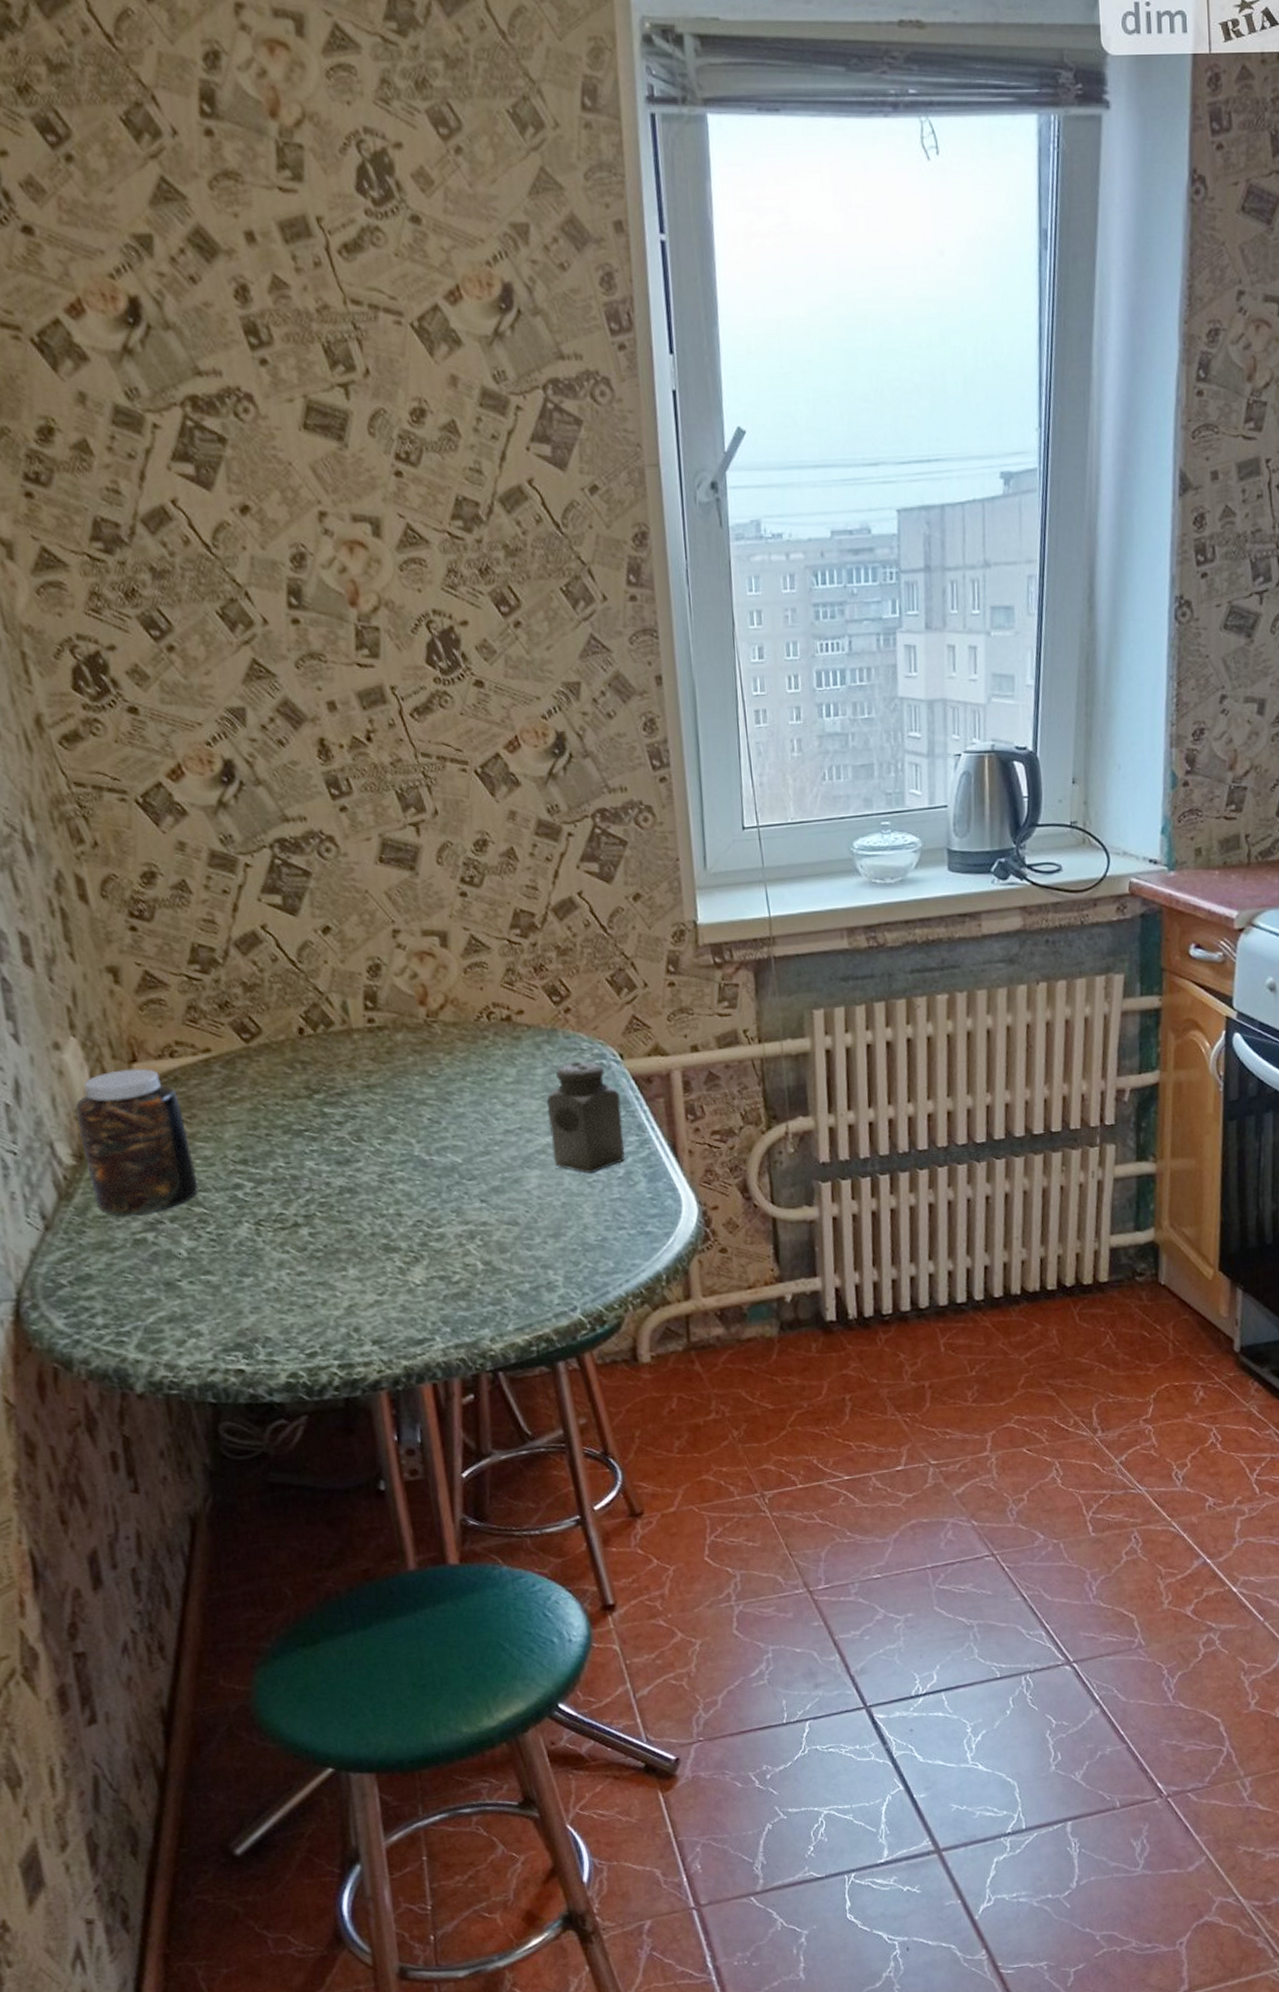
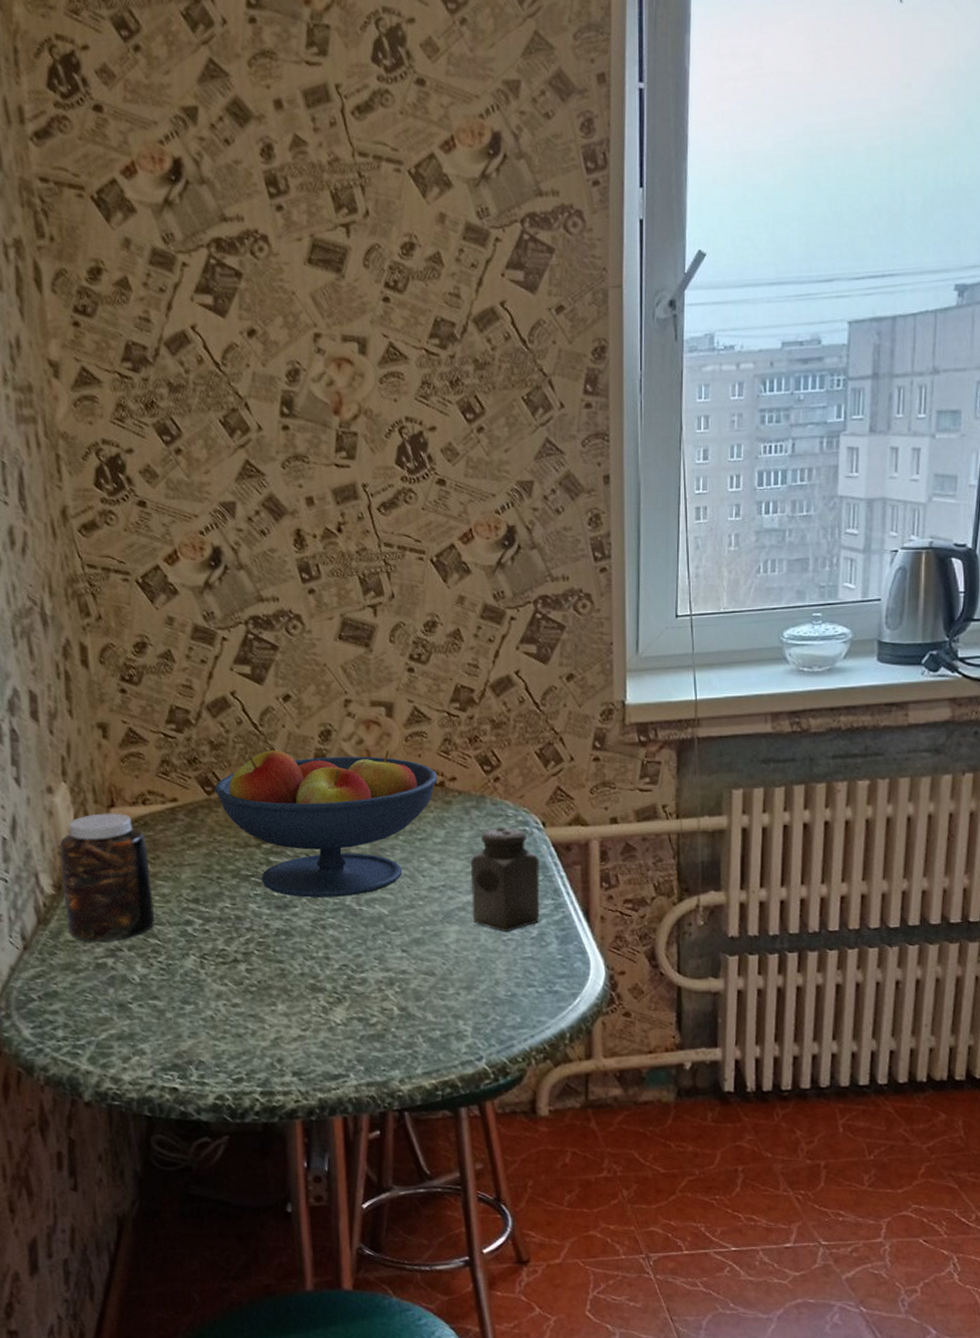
fruit bowl: none [253,983,504,1151] -> present [215,750,438,898]

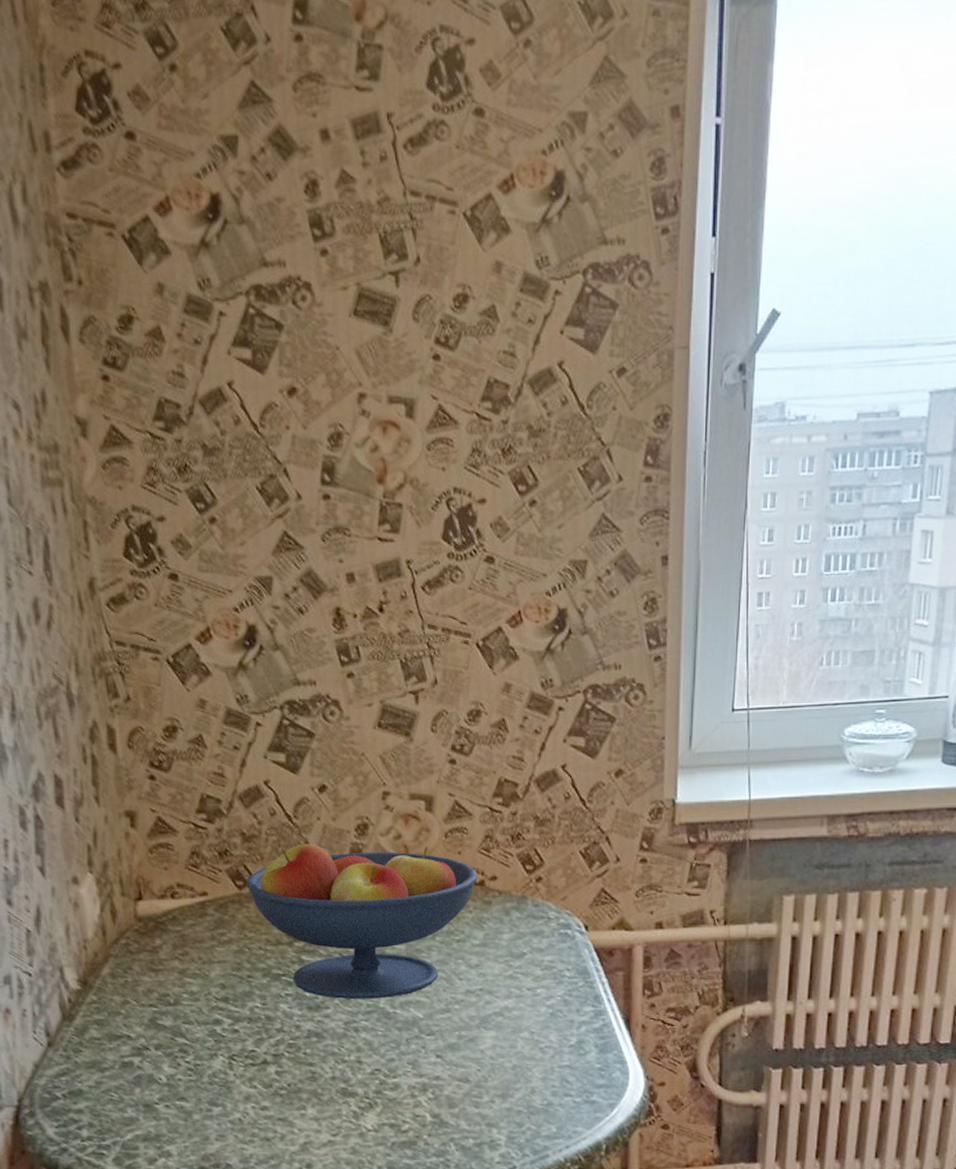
jar: present [59,813,155,941] -> none [85,906,182,1039]
salt shaker: present [470,827,540,932] -> none [508,929,580,1038]

